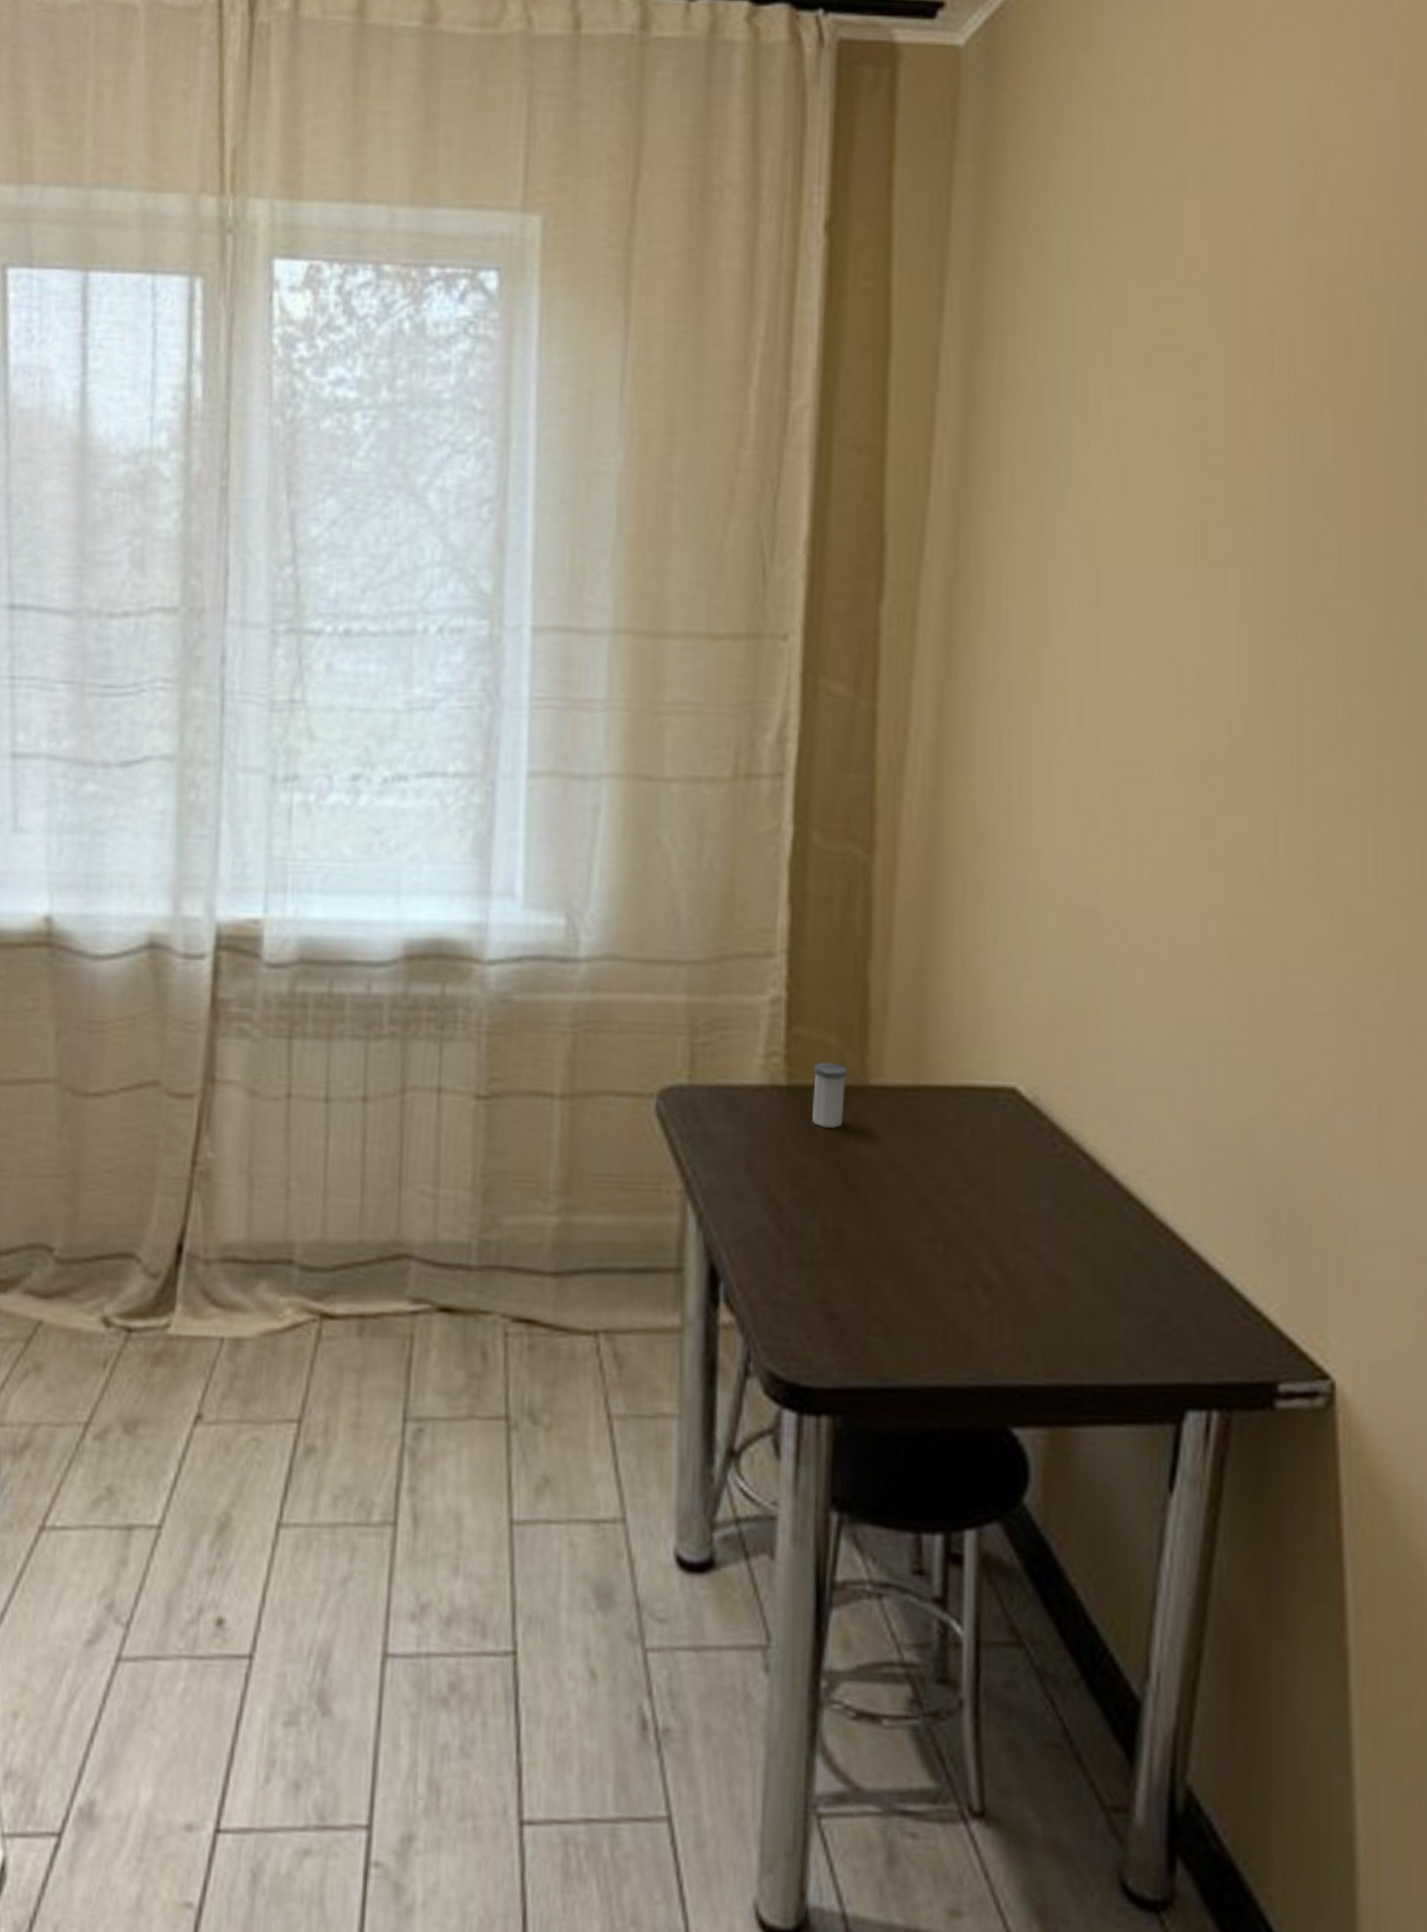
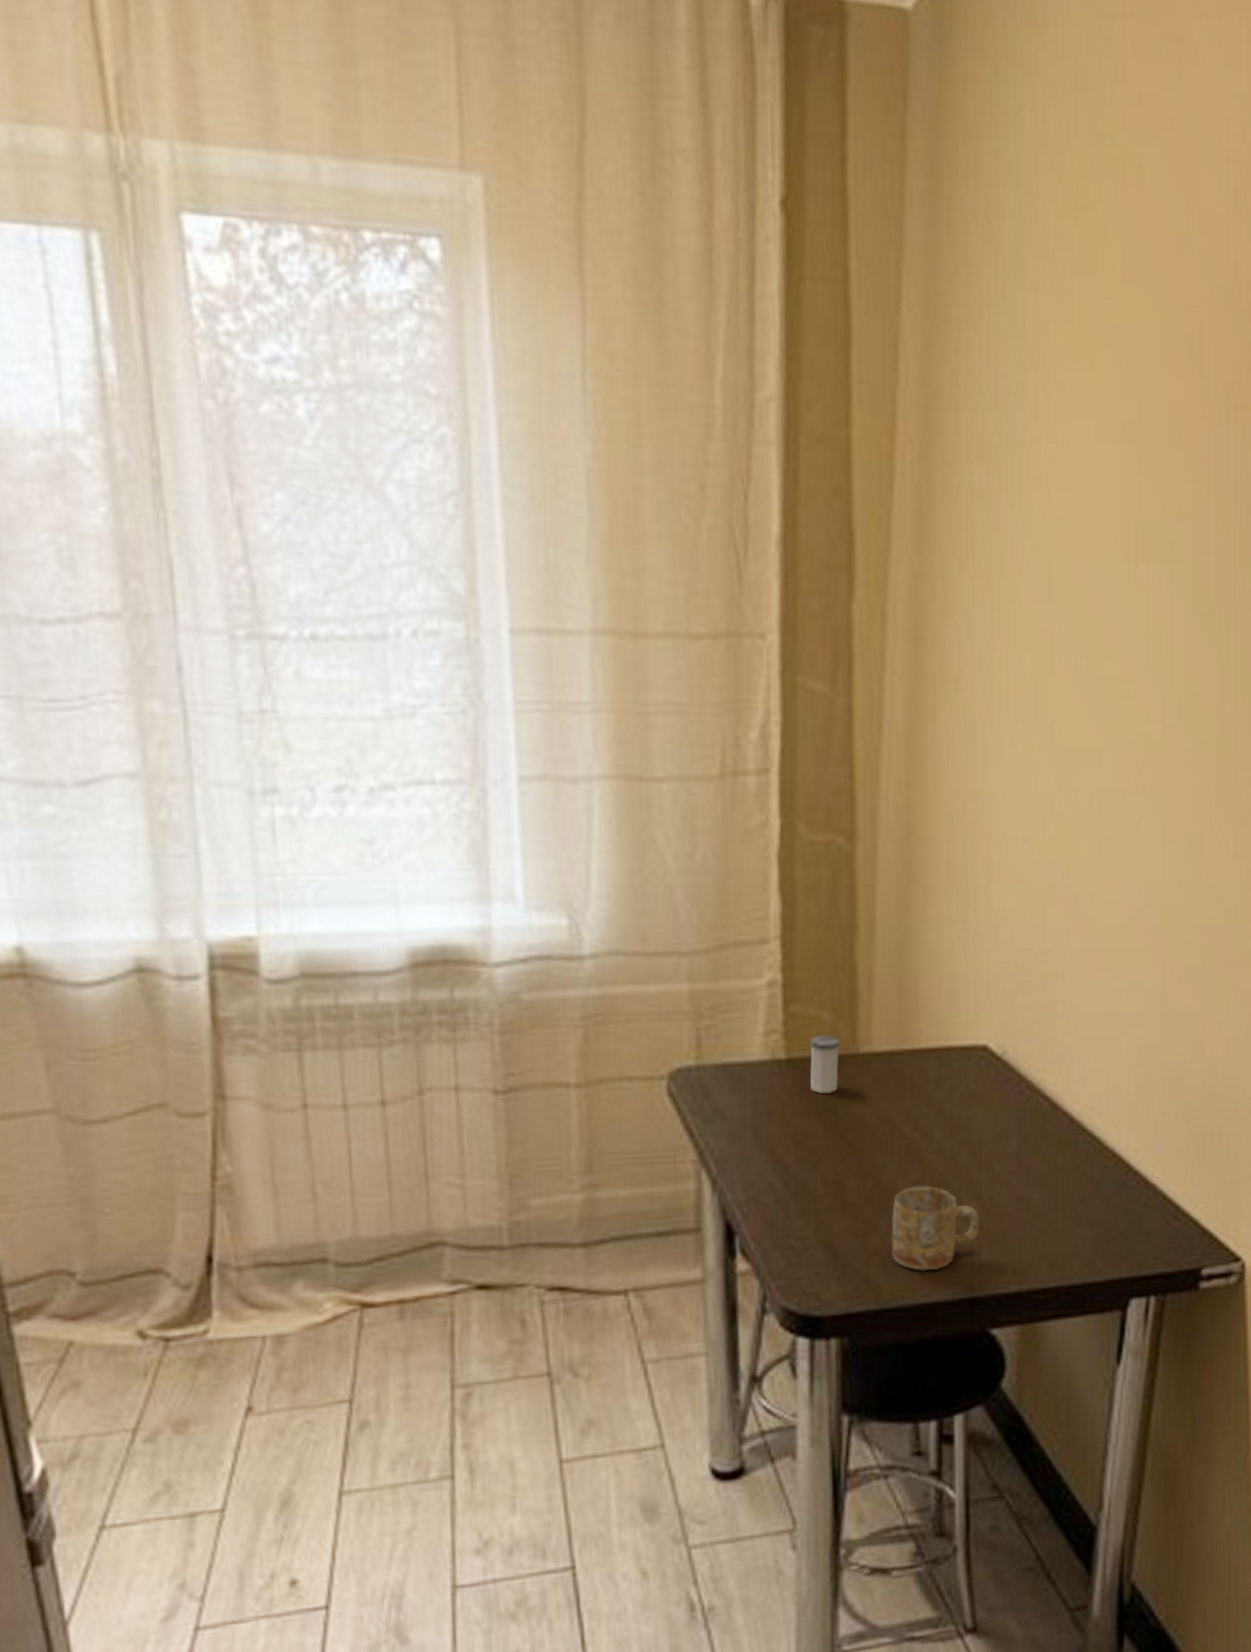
mug: none [897,1245,1003,1348] -> present [891,1186,981,1271]

